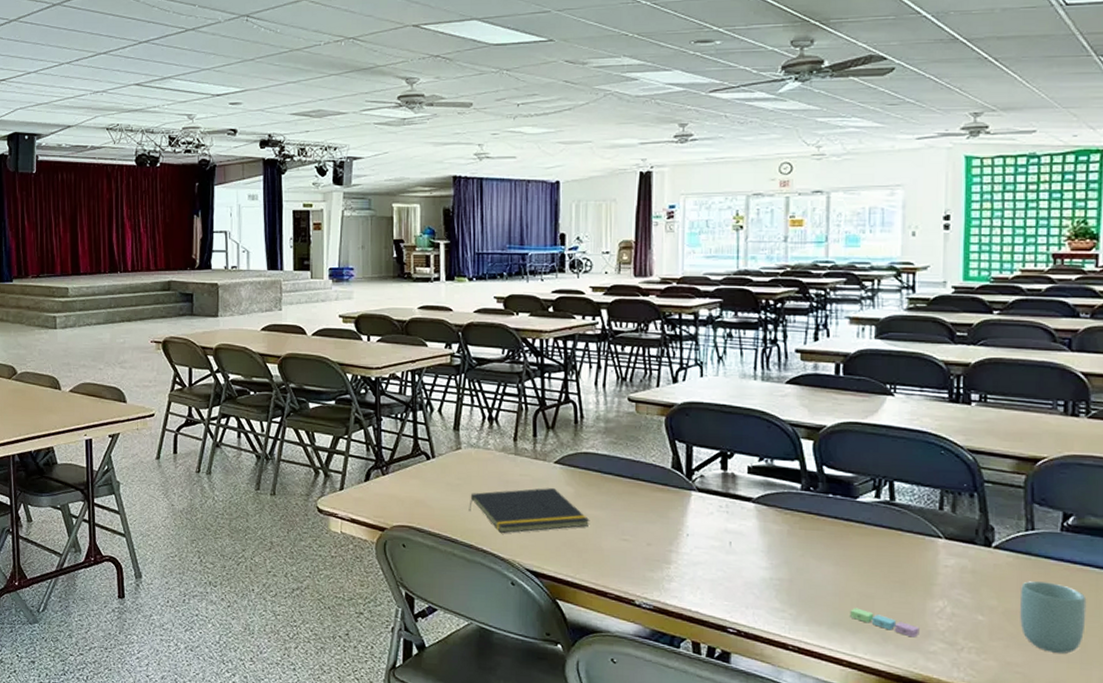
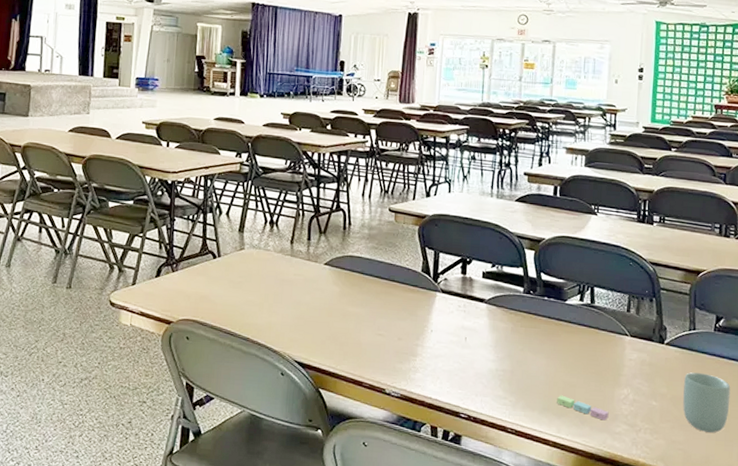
notepad: present [468,488,590,533] -> none [247,287,352,327]

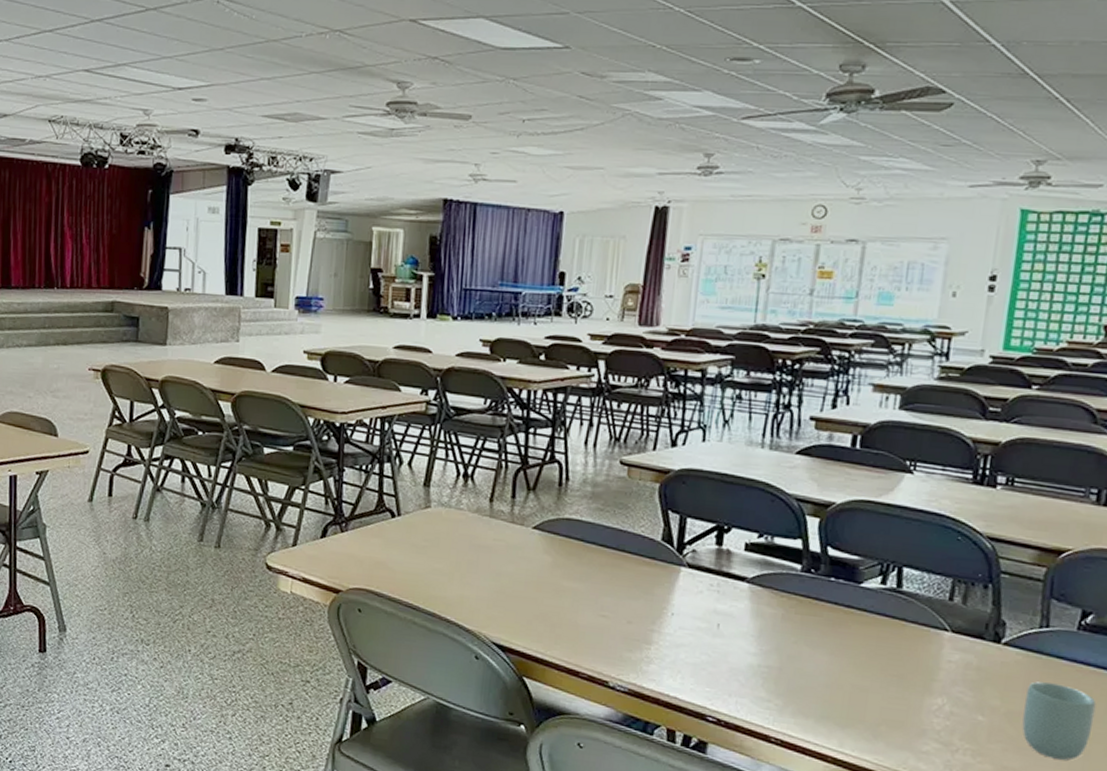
sticky notes: present [557,395,609,421] -> none [840,701,914,736]

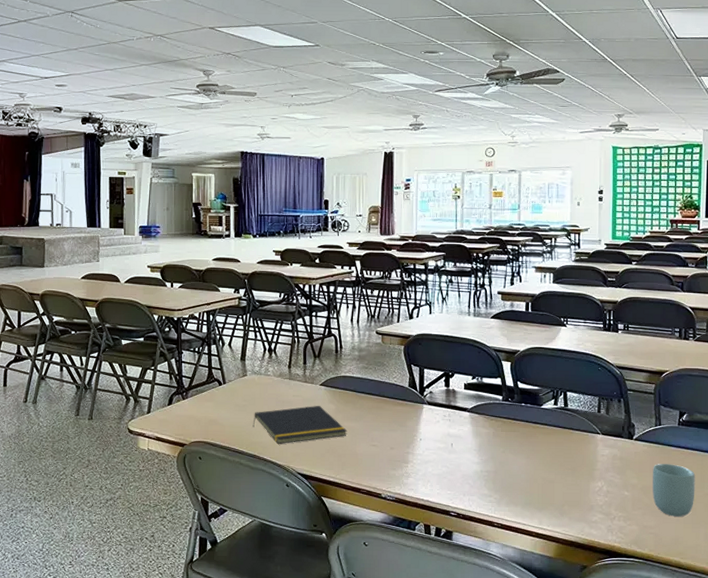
notepad: none [434,555,567,602] -> present [252,406,347,444]

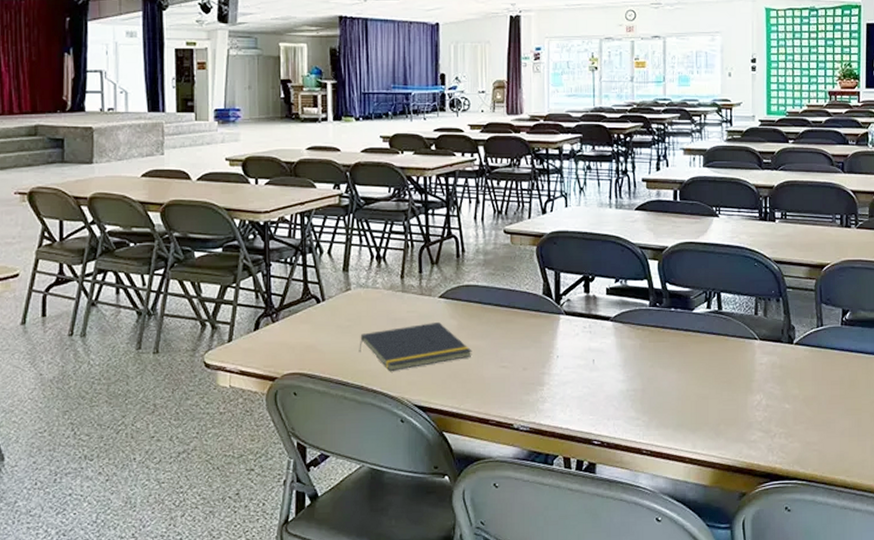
cup: present [652,464,696,517] -> none [815,370,861,430]

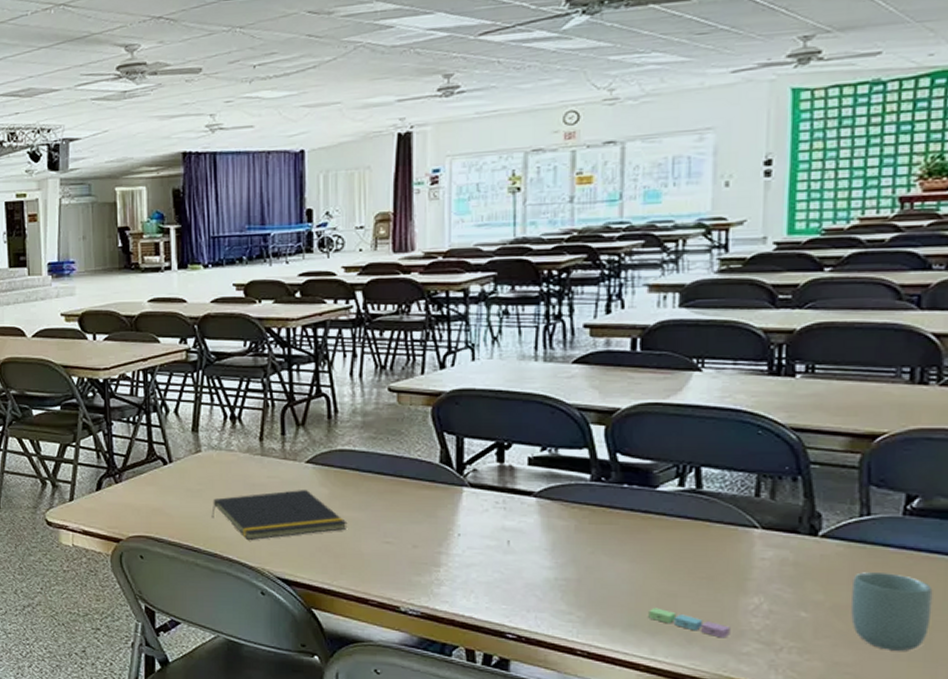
sticky notes: none [690,409,743,430] -> present [648,607,731,638]
cup: none [815,370,861,430] -> present [851,572,933,651]

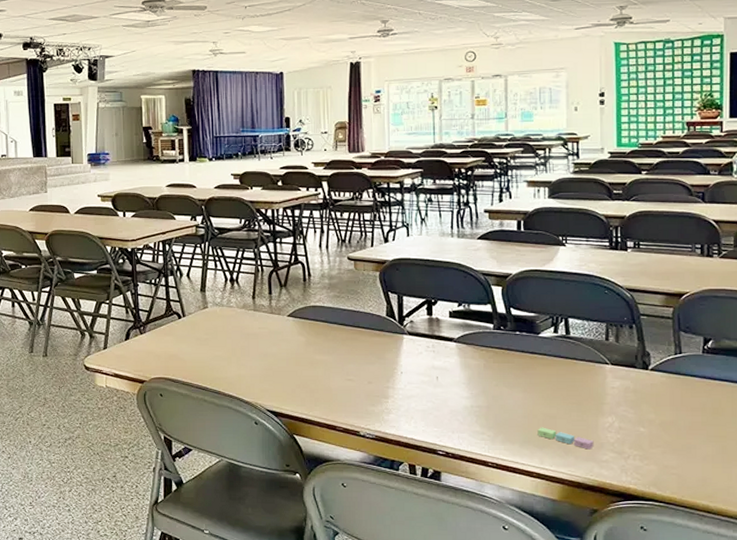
notepad: present [211,490,348,540] -> none [216,338,320,379]
cup: present [851,572,933,651] -> none [673,396,725,455]

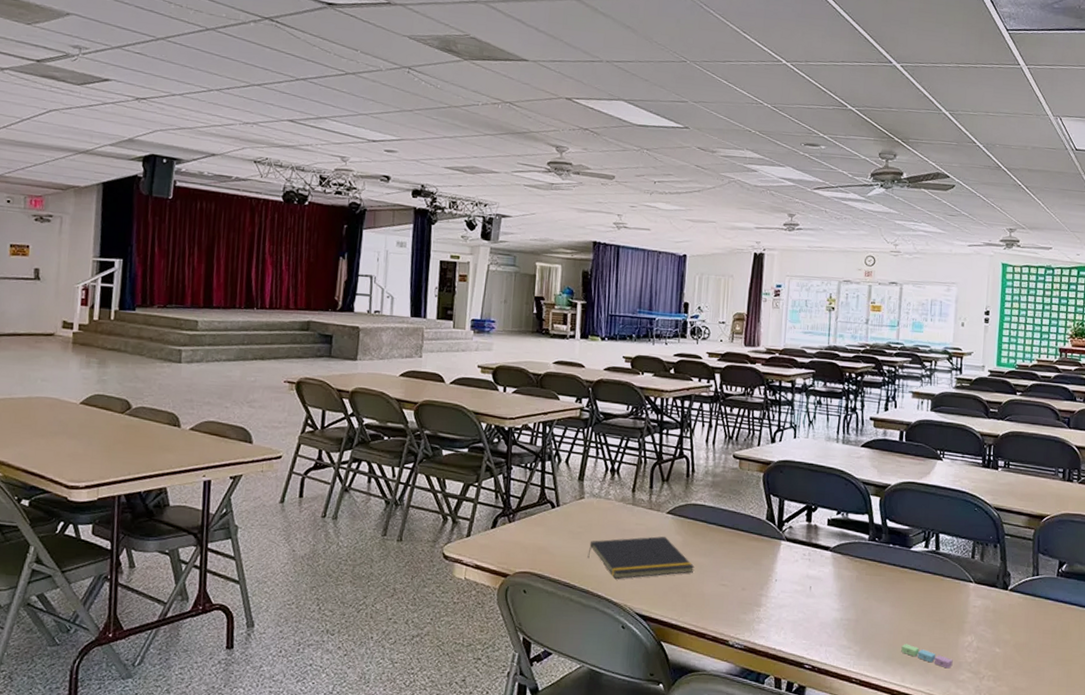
notepad: none [216,338,320,379] -> present [587,536,695,579]

